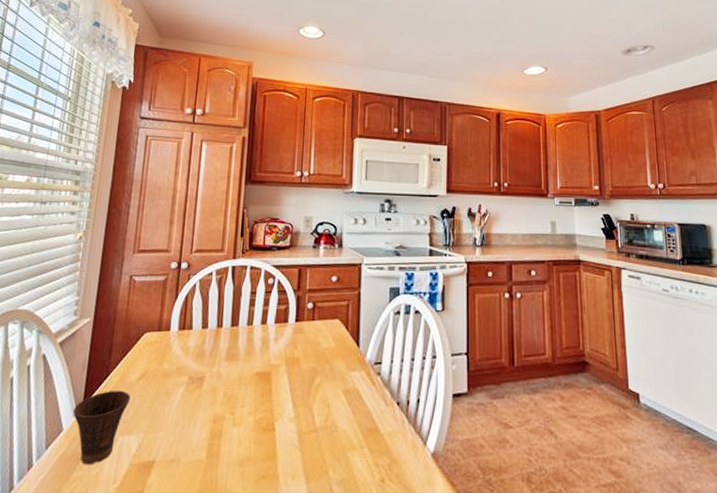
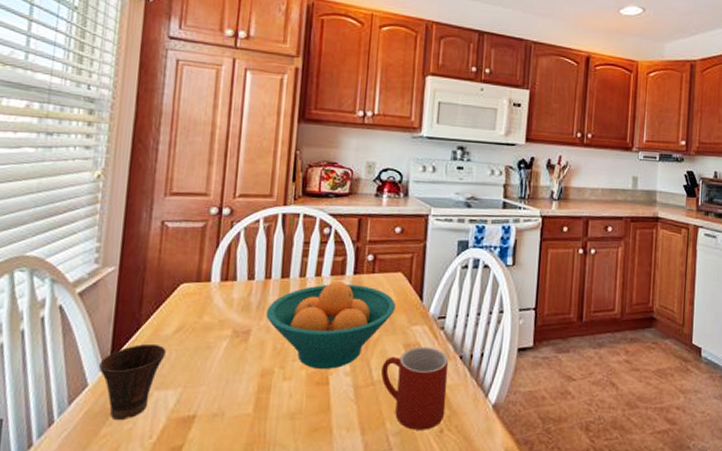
fruit bowl: none [218,329,334,415] -> present [266,281,396,369]
mug: none [323,392,387,479] -> present [381,346,449,430]

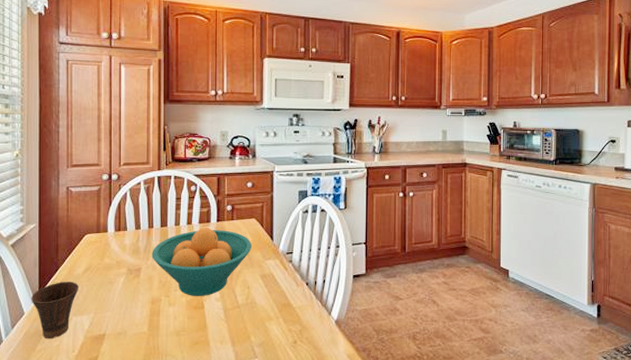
mug: present [381,346,449,430] -> none [245,276,298,342]

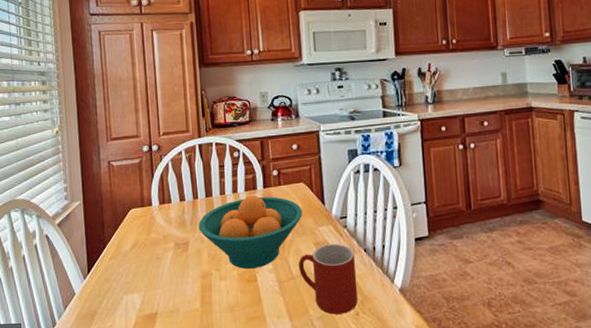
cup: present [31,281,79,338] -> none [81,258,127,319]
mug: none [245,276,298,342] -> present [299,243,358,315]

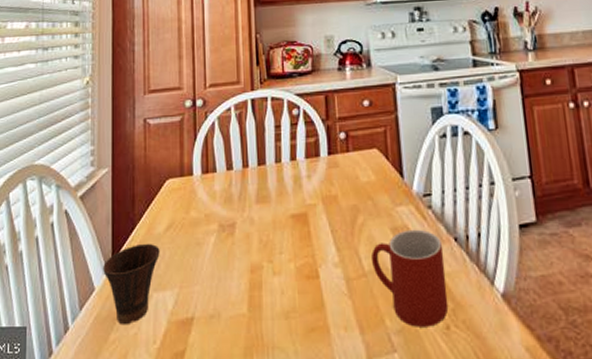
cup: none [81,258,127,319] -> present [103,243,160,324]
fruit bowl: present [198,195,303,269] -> none [248,164,376,261]

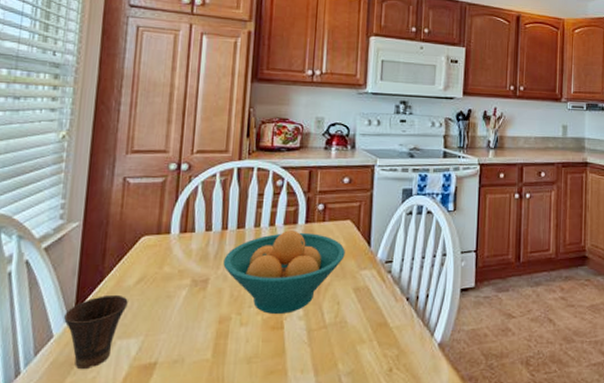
fruit bowl: none [248,164,376,261] -> present [223,230,345,314]
mug: present [371,229,449,327] -> none [333,290,396,370]

